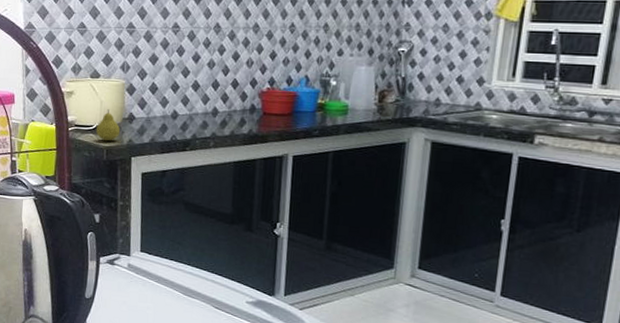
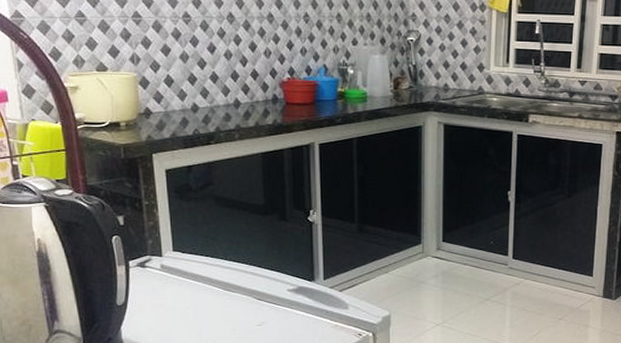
fruit: present [95,109,121,141] -> none [109,104,137,139]

